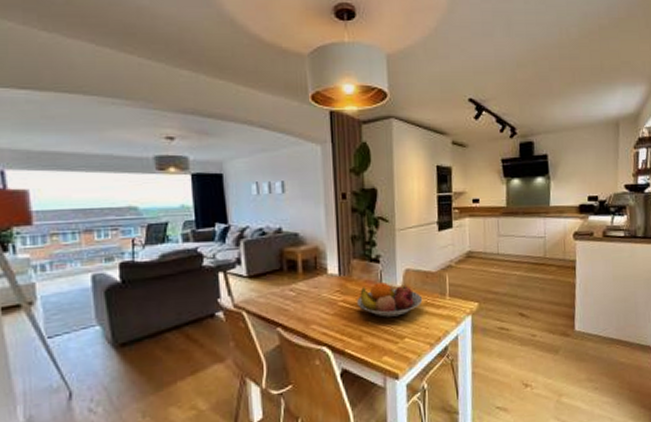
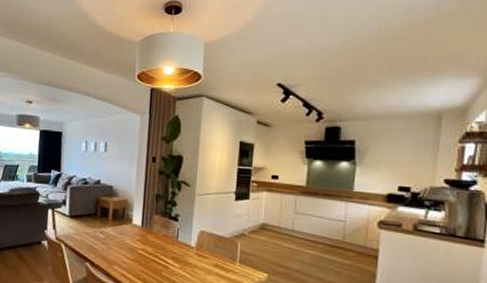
fruit bowl: present [357,282,423,317] -> none [154,239,214,272]

